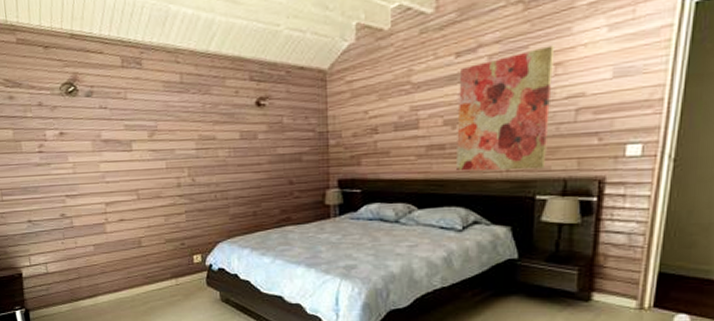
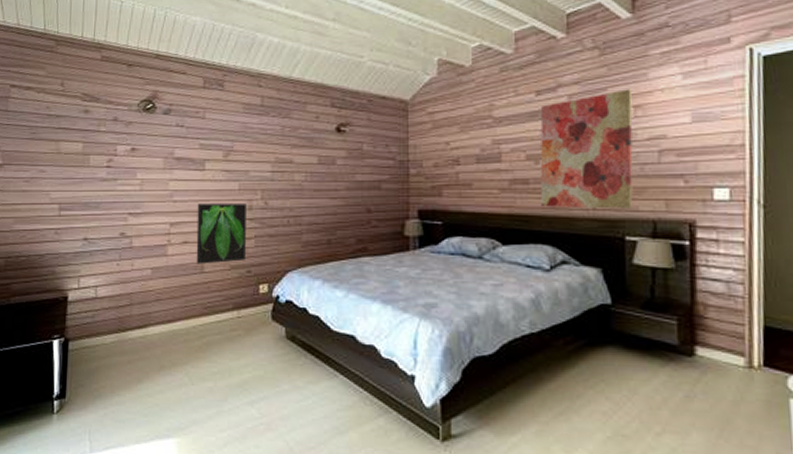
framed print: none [129,181,178,239] -> present [196,204,246,264]

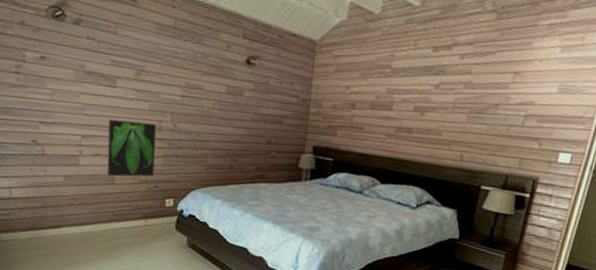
wall art: present [540,89,633,209] -> none [419,55,516,163]

